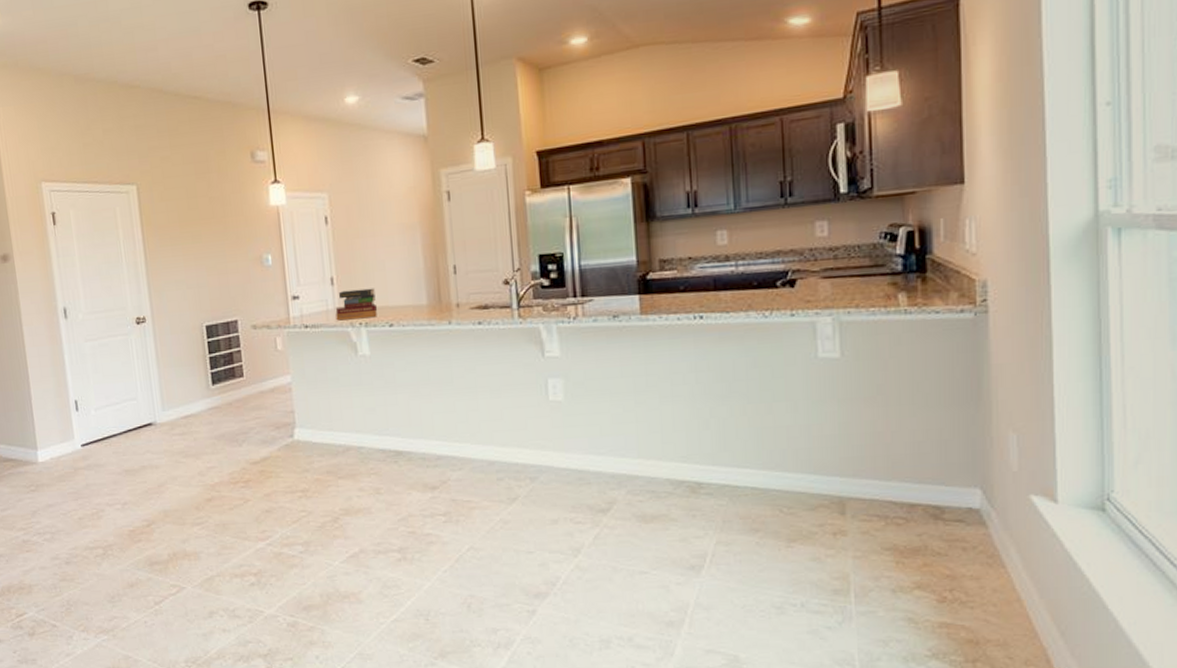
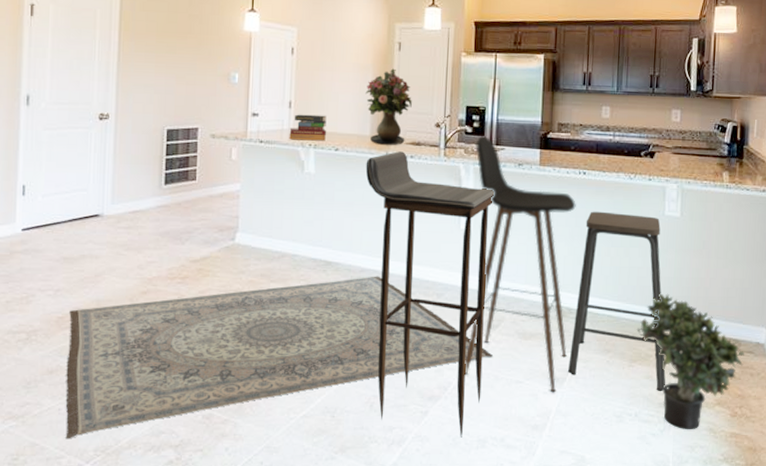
area rug: none [139,462,607,651] -> present [65,276,493,439]
bouquet: none [415,223,472,315] -> present [365,68,412,146]
bar stool: none [426,318,598,638] -> present [365,151,495,438]
bar stool: none [556,288,702,583] -> present [464,136,576,393]
bar stool: none [705,361,841,577] -> present [568,211,666,392]
potted plant: none [792,455,951,621] -> present [636,293,744,430]

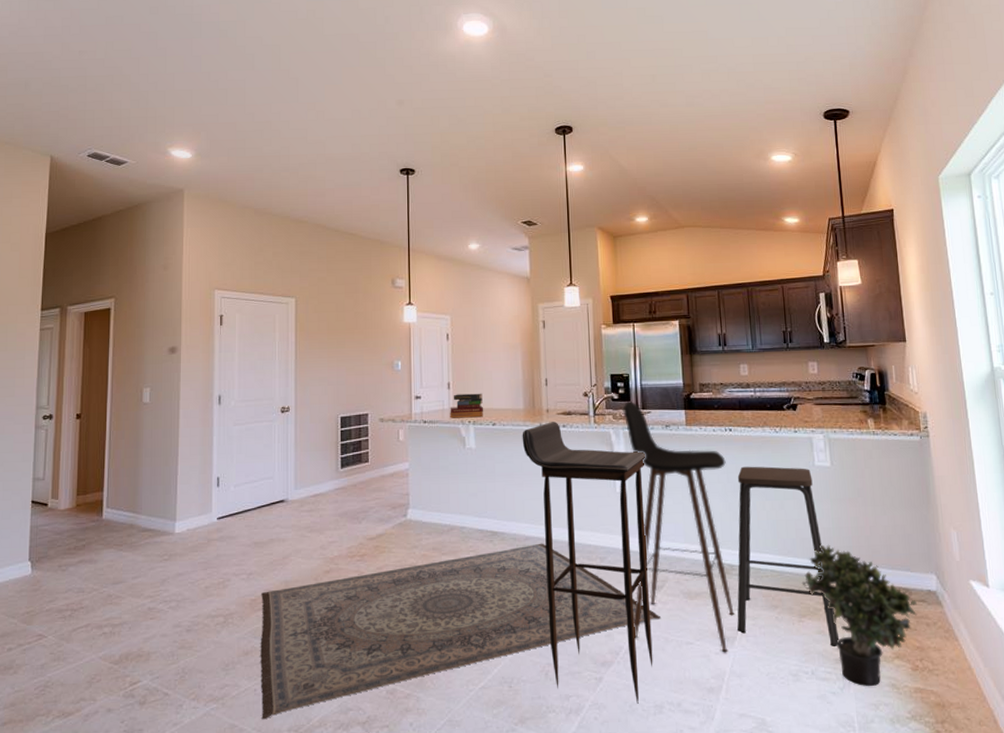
bouquet: present [365,68,412,146] -> none [516,345,560,418]

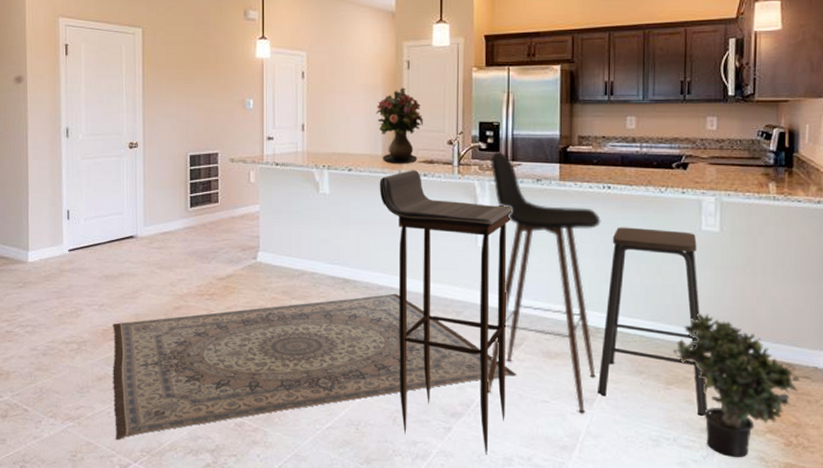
books: present [450,393,484,419] -> none [303,136,340,162]
bouquet: none [516,345,560,418] -> present [376,87,423,165]

